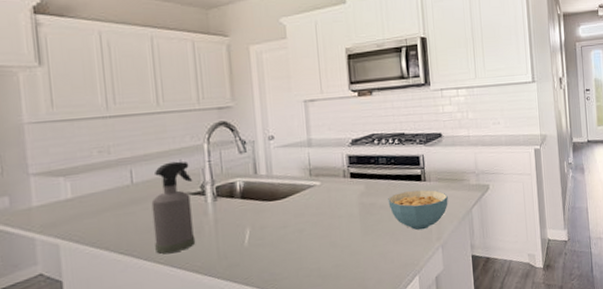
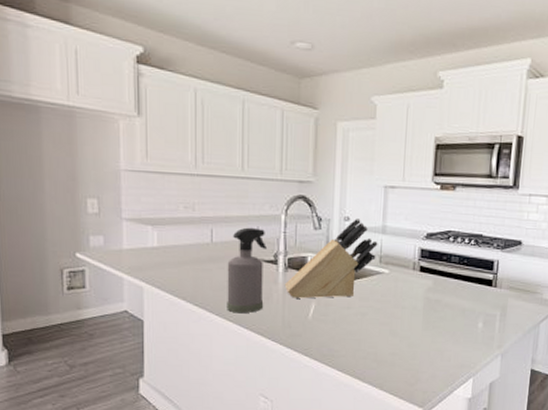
knife block: none [215,135,306,227] -> present [284,217,378,299]
cereal bowl: present [388,190,448,231] -> none [454,294,517,335]

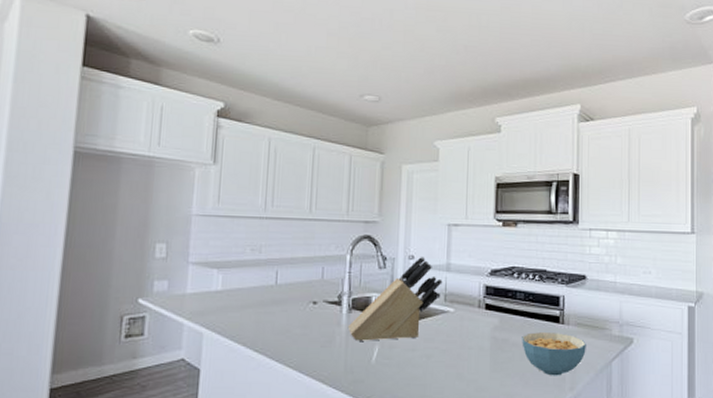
spray bottle: present [227,227,268,314] -> none [287,268,332,359]
cereal bowl: none [454,294,517,335] -> present [522,332,586,376]

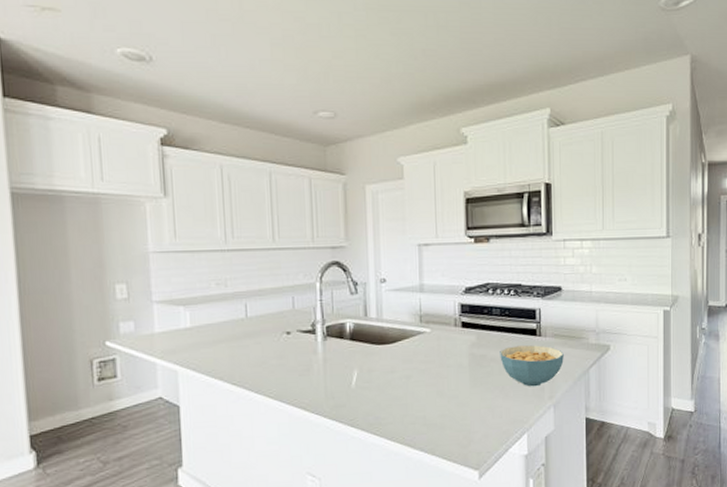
knife block: present [347,256,443,341] -> none [324,278,417,367]

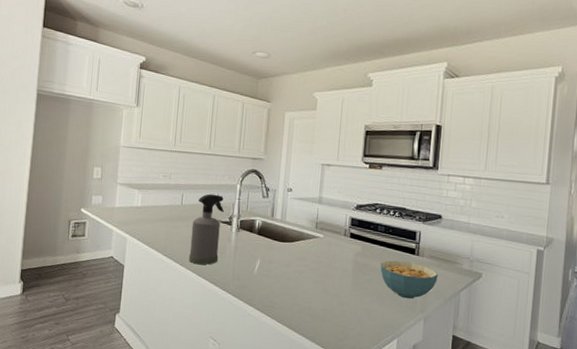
spray bottle: none [264,298,305,389] -> present [189,193,225,265]

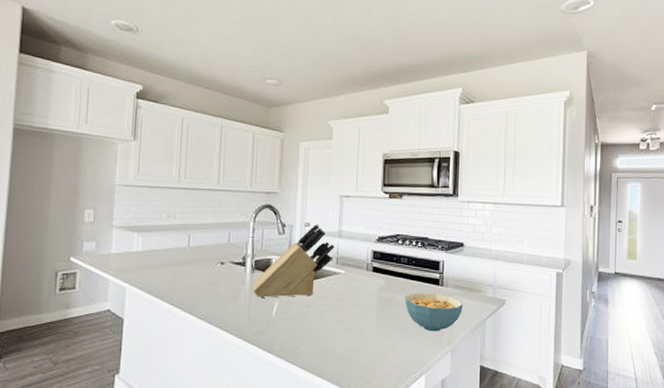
spray bottle: present [189,193,225,265] -> none [199,233,237,312]
knife block: none [236,189,315,257] -> present [251,223,335,298]

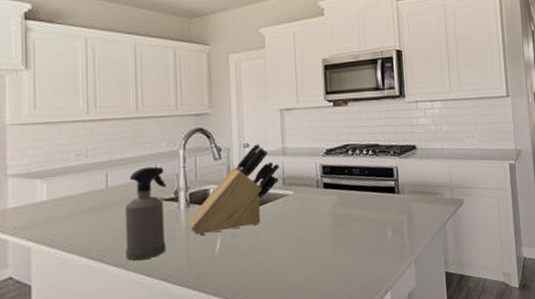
spray bottle: none [199,233,237,312] -> present [125,166,167,261]
cereal bowl: present [405,293,463,332] -> none [361,202,422,244]

